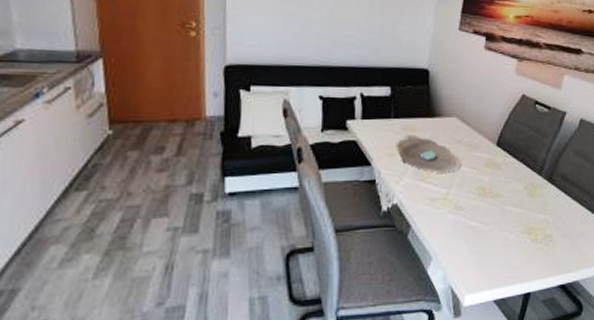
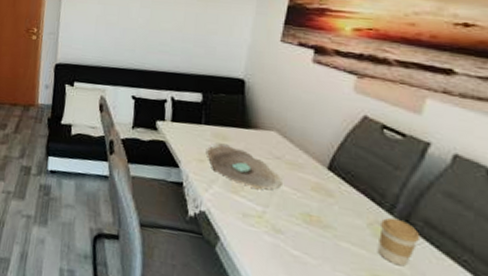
coffee cup: none [532,178,559,216] -> present [378,217,421,267]

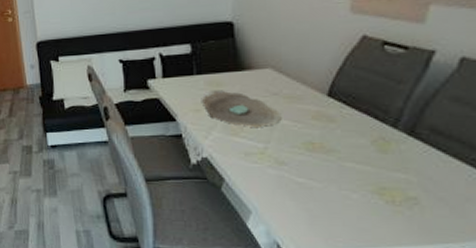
coffee cup: present [378,217,421,267] -> none [384,131,427,175]

